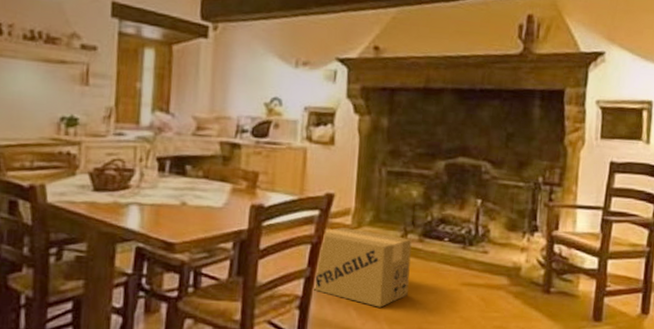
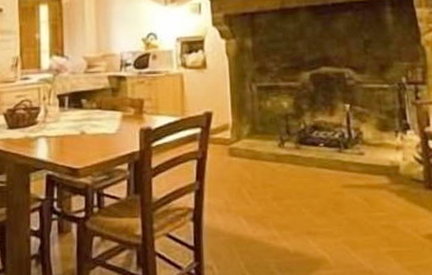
cardboard box: present [311,228,412,308] -> none [202,142,292,215]

